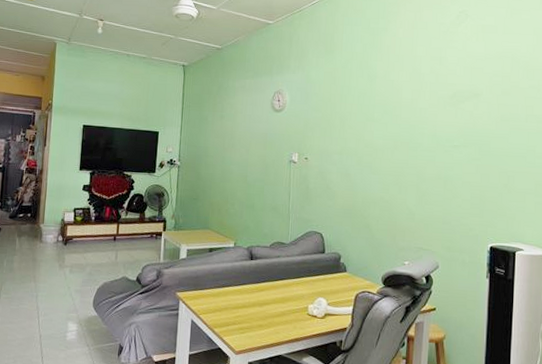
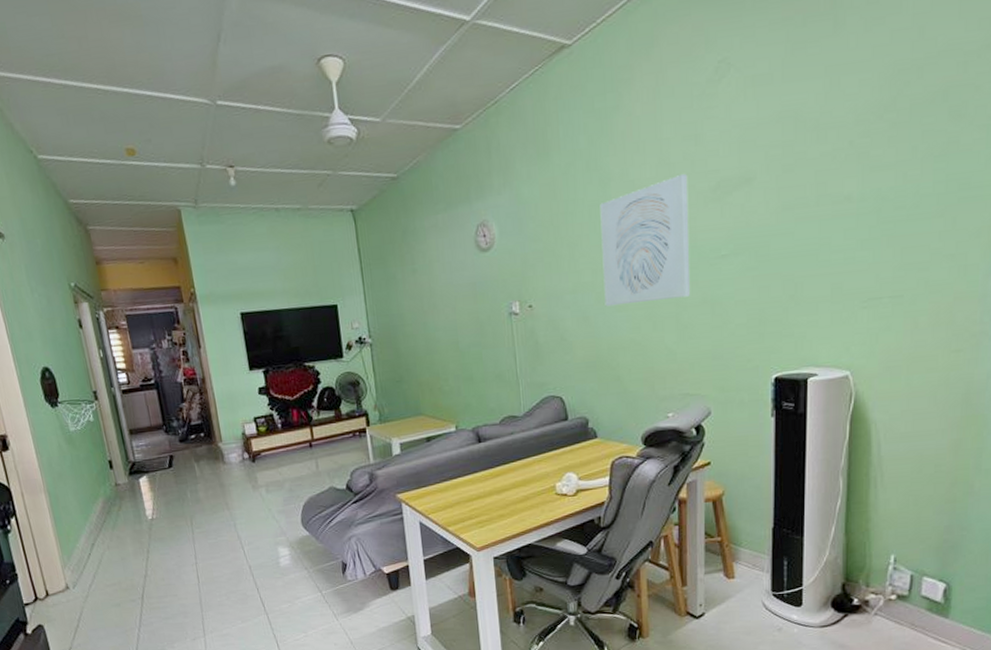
wall art: none [363,82,433,172] -> present [600,173,691,307]

